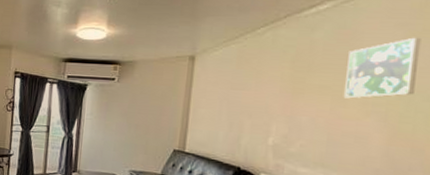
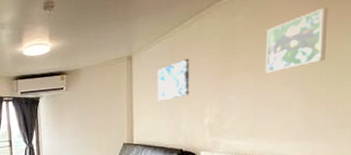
wall art: none [218,69,259,110] -> present [157,59,190,102]

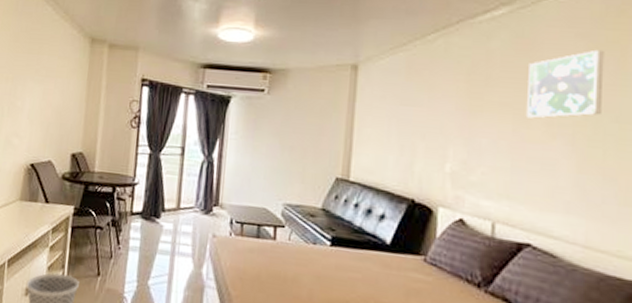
wall art: present [157,59,190,102] -> none [386,81,432,130]

